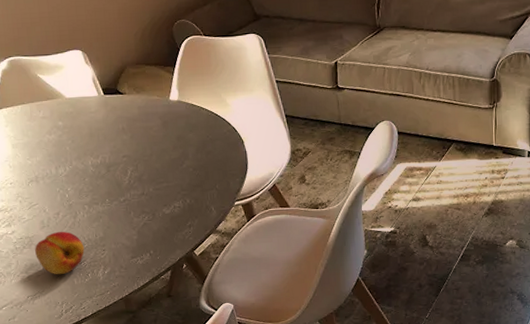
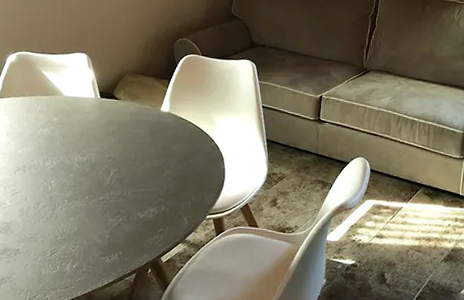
fruit: present [35,232,84,275] -> none [10,221,57,263]

